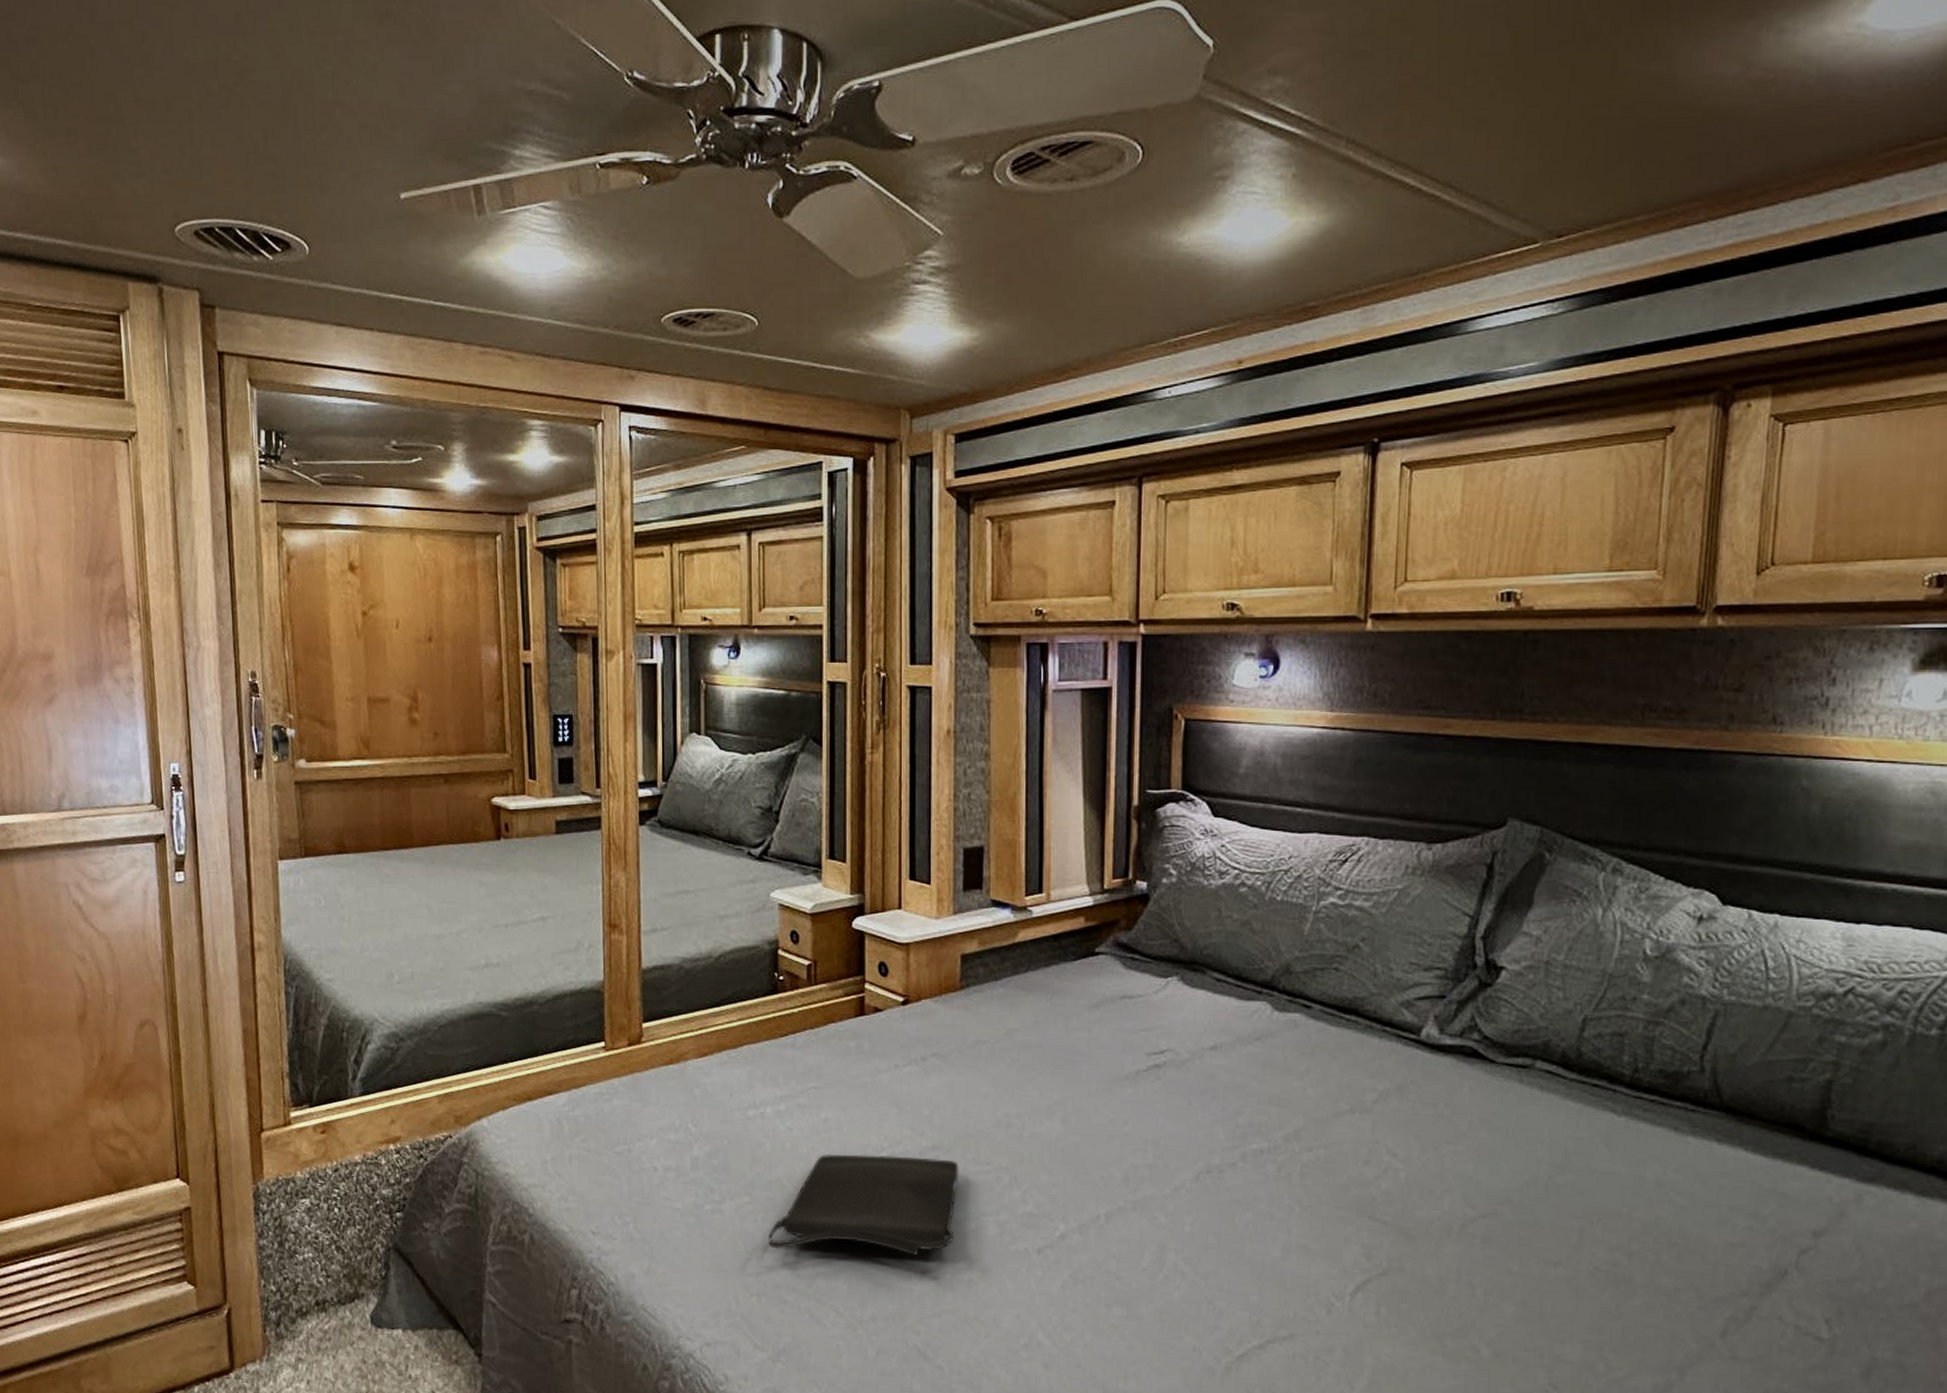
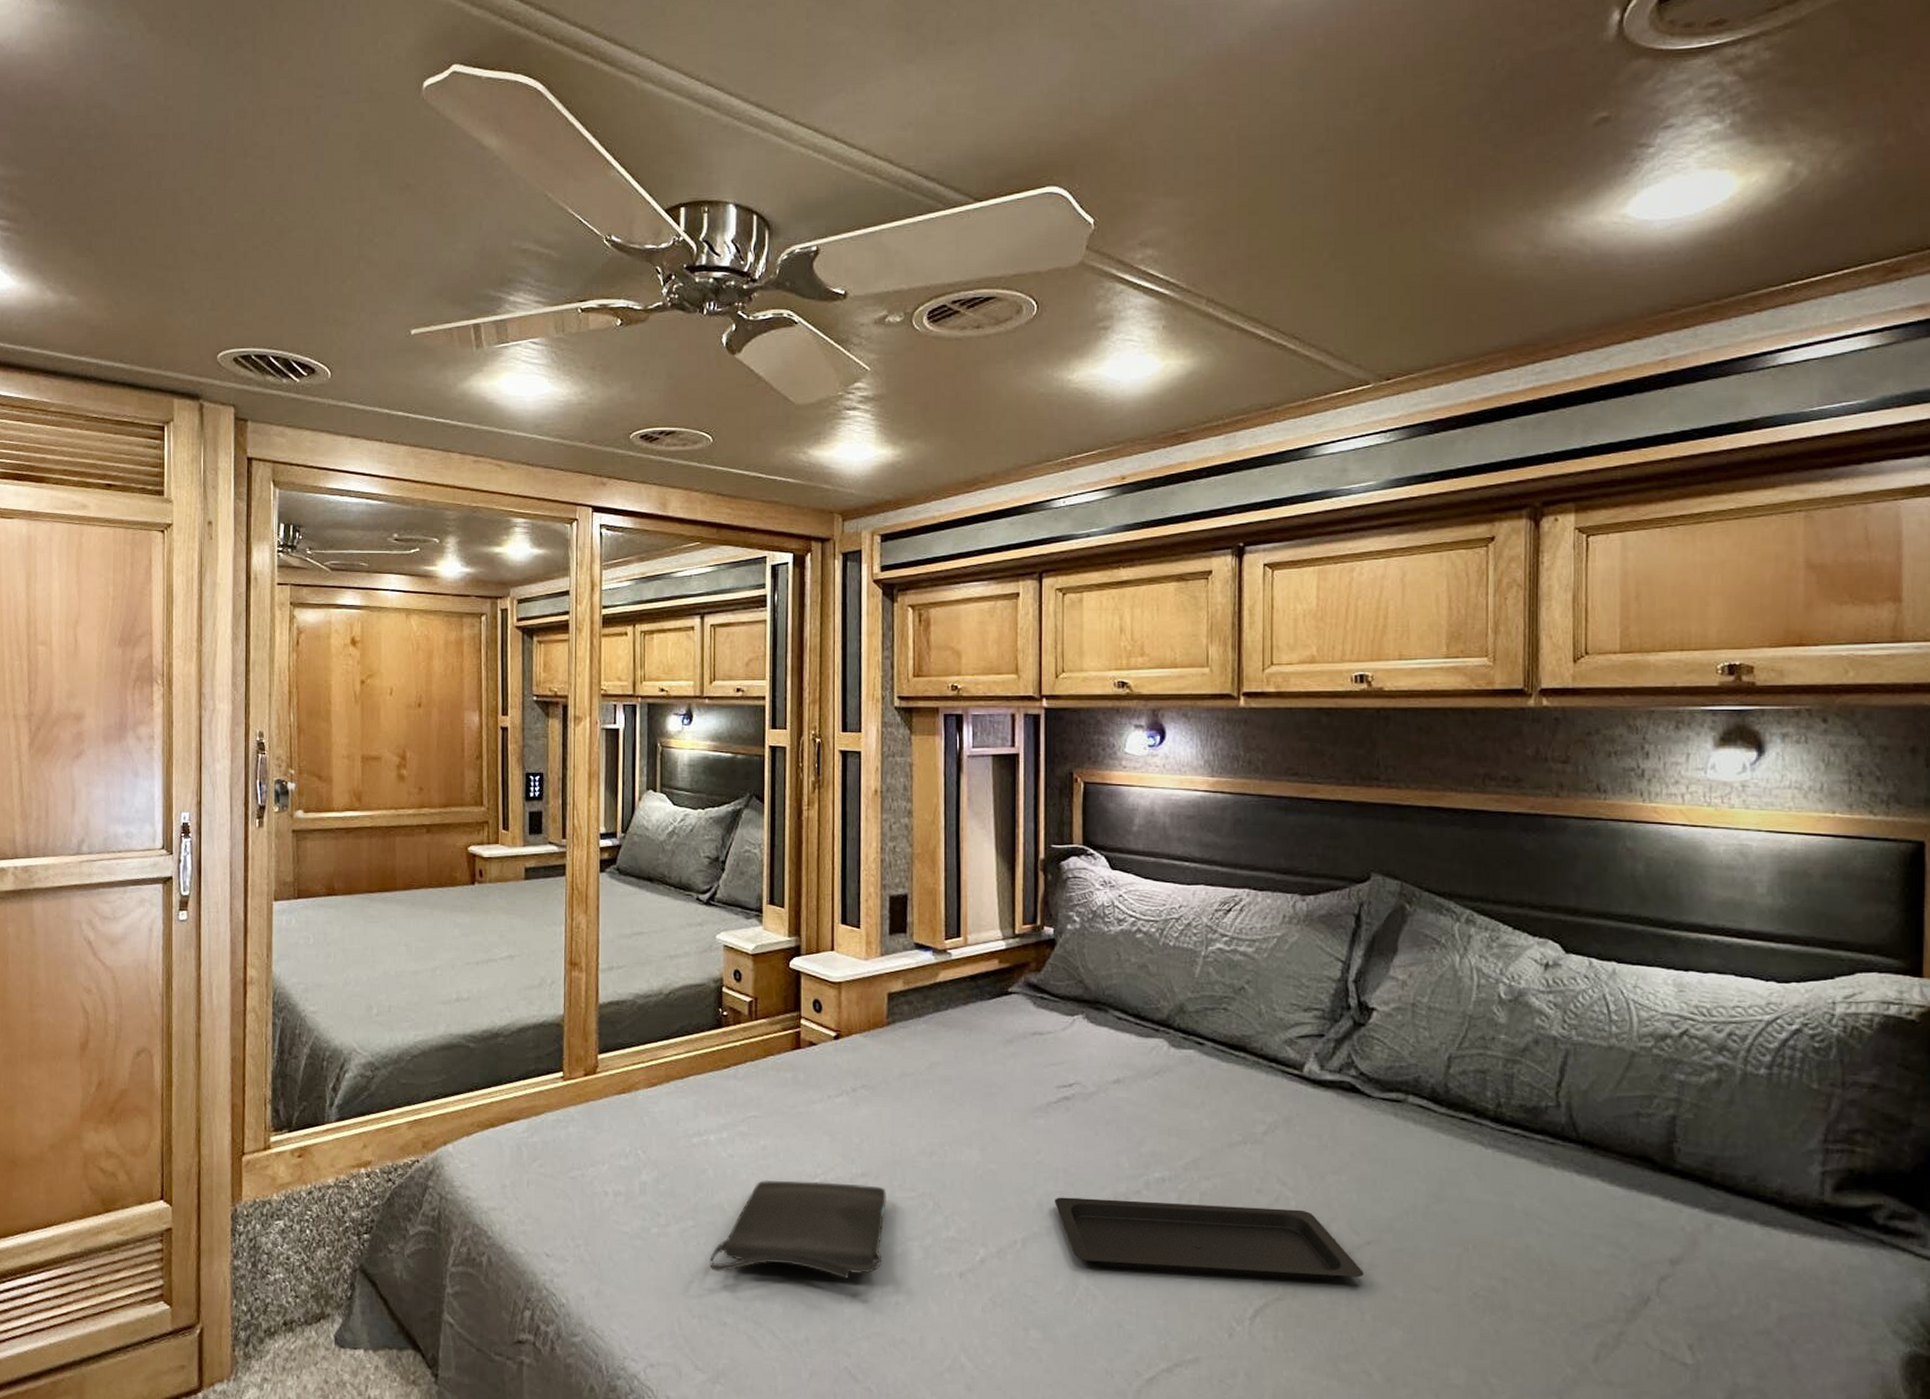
serving tray: none [1142,1170,1476,1256] -> present [1055,1197,1364,1281]

